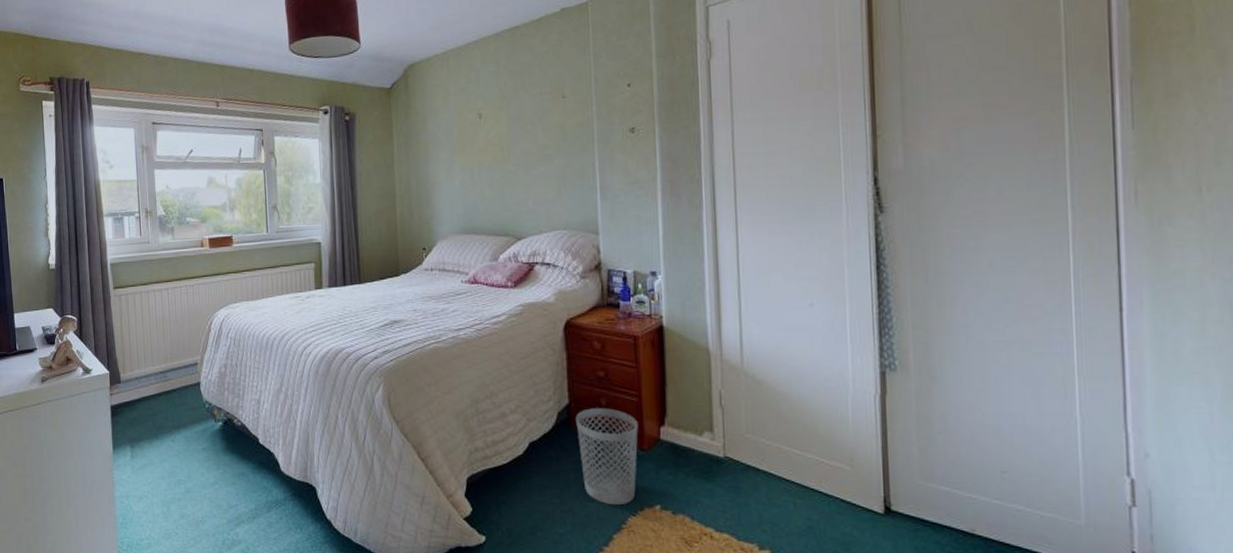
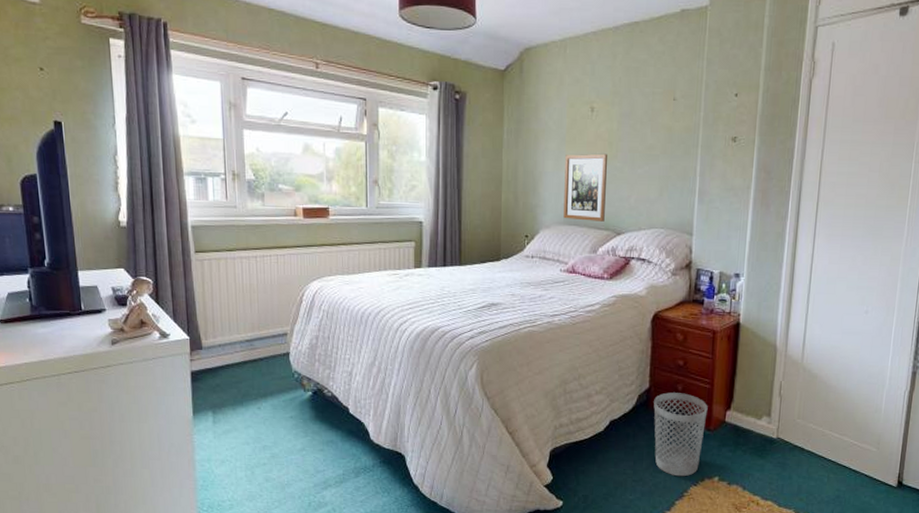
wall art: none [457,158,503,229] -> present [563,153,607,222]

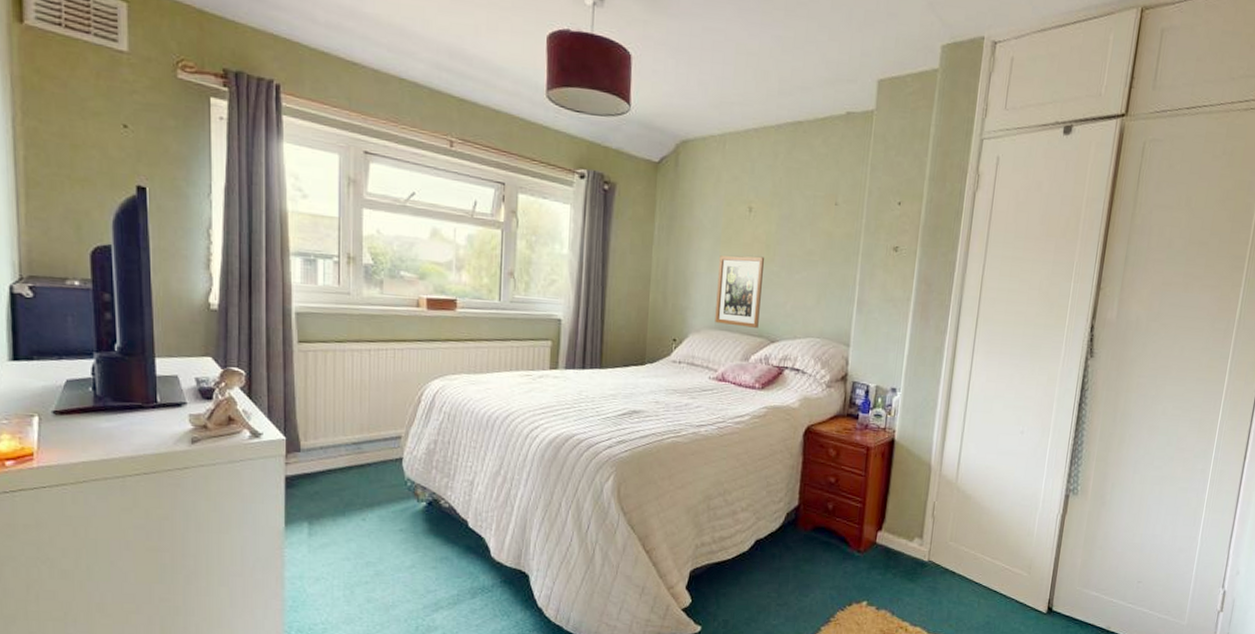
wastebasket: present [653,392,708,477] -> none [801,511,859,601]

